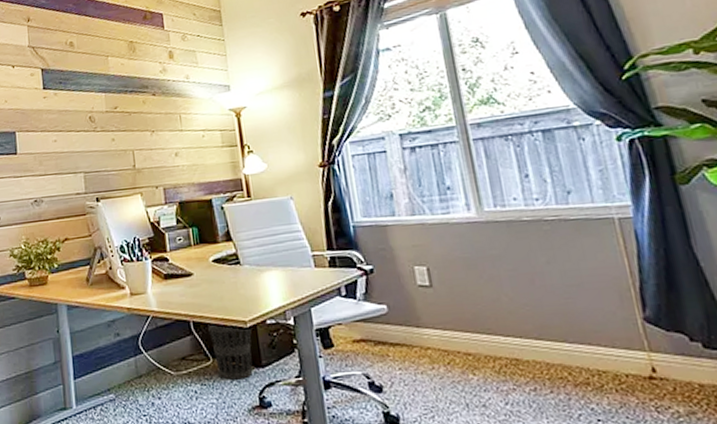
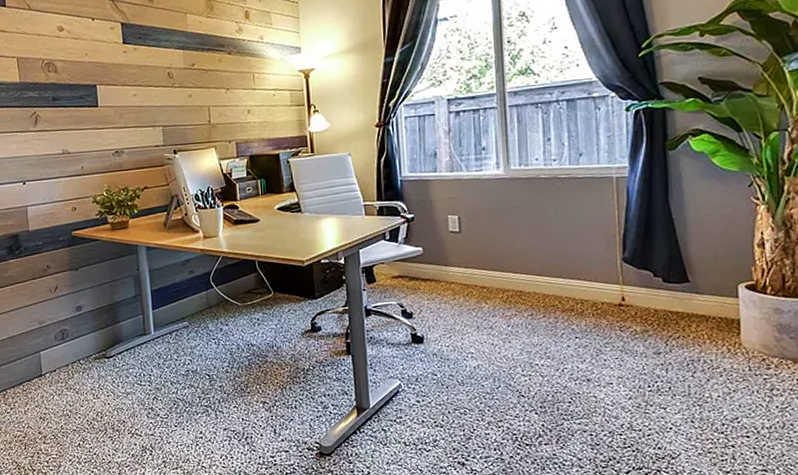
wastebasket: present [208,323,253,380] -> none [271,262,308,309]

